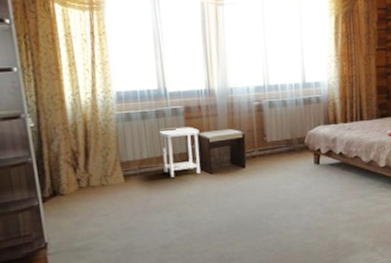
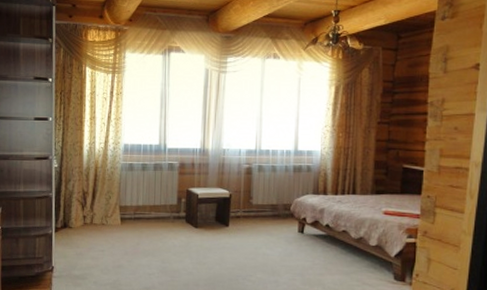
side table: present [160,126,201,178] -> none [155,181,190,226]

